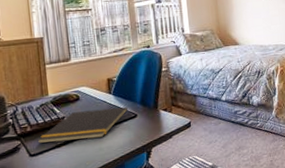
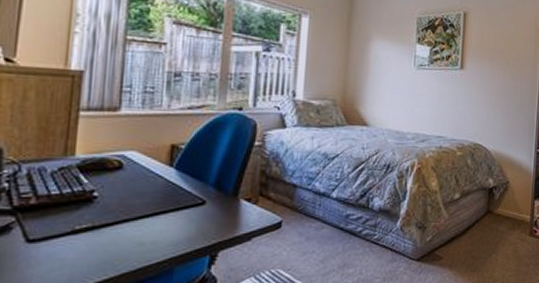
notepad: present [37,107,129,144] -> none [43,186,195,227]

